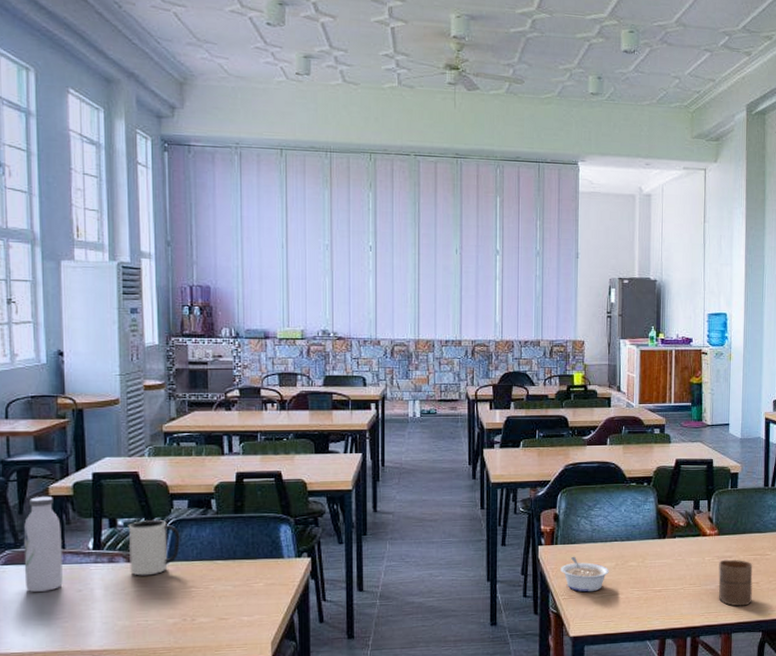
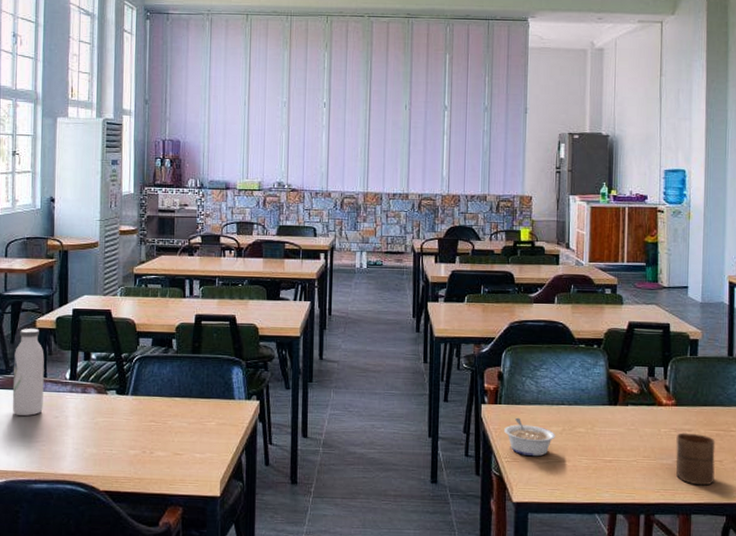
mug: present [128,520,180,576] -> none [99,355,144,408]

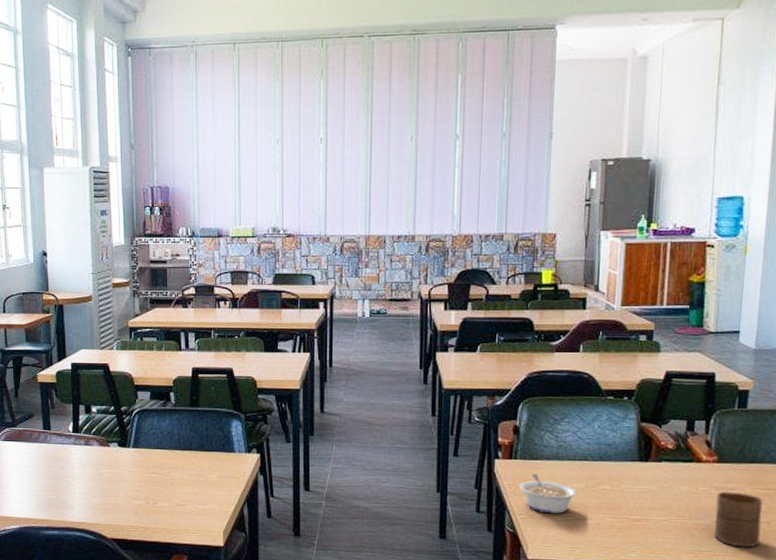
water bottle: present [12,329,45,416] -> none [18,383,49,467]

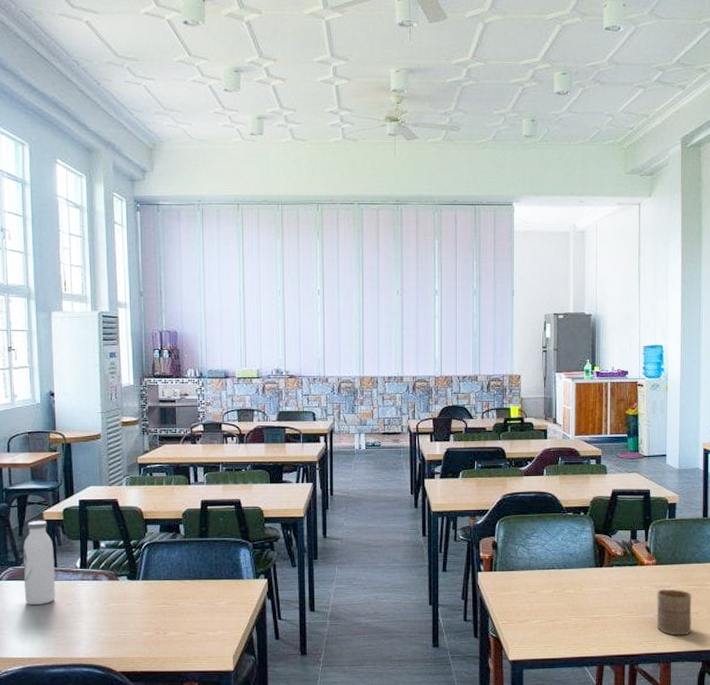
water bottle: none [18,383,49,467] -> present [22,521,55,605]
legume: present [519,473,577,514] -> none [499,582,547,618]

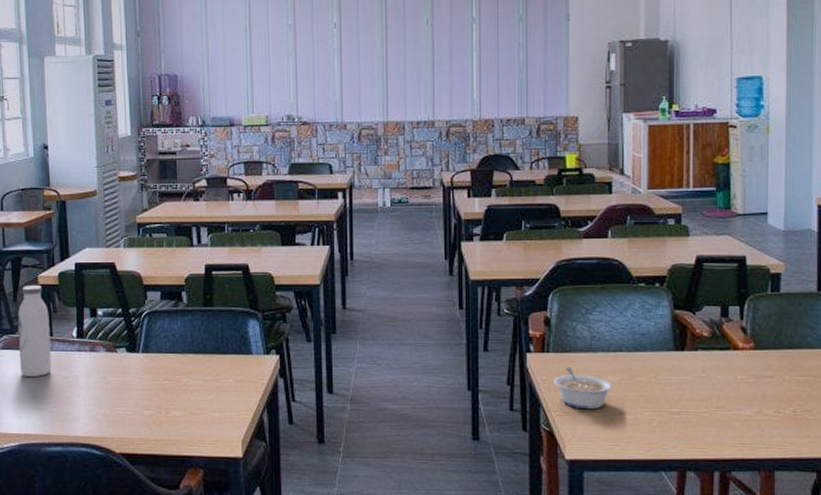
legume: none [499,582,547,618] -> present [553,367,613,410]
cup: present [656,589,692,636] -> none [755,379,803,439]

